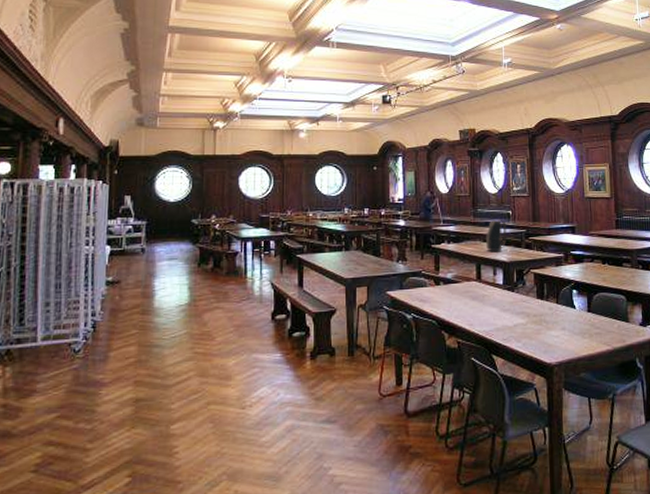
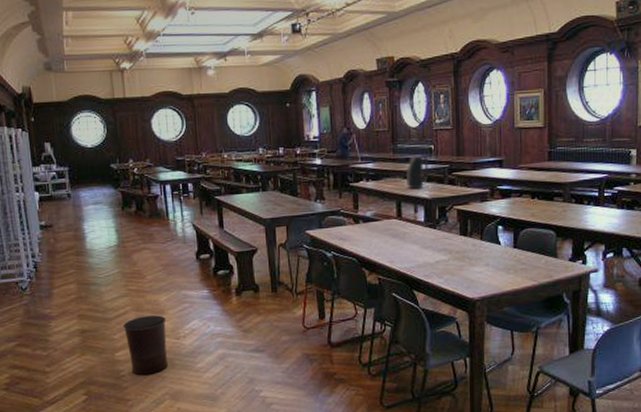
waste bin: none [184,381,233,453] -> present [123,315,168,376]

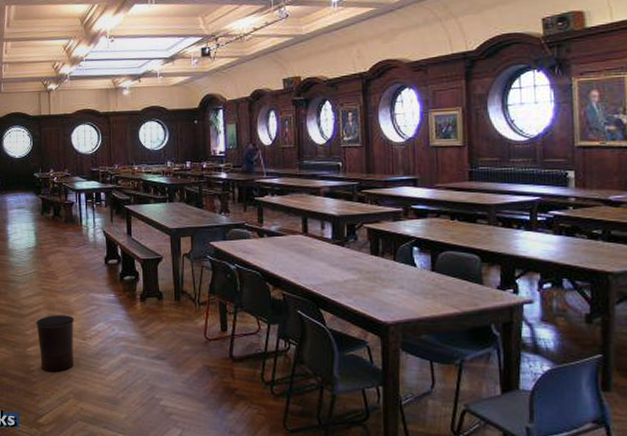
backpack: present [406,154,429,189] -> none [313,171,337,206]

